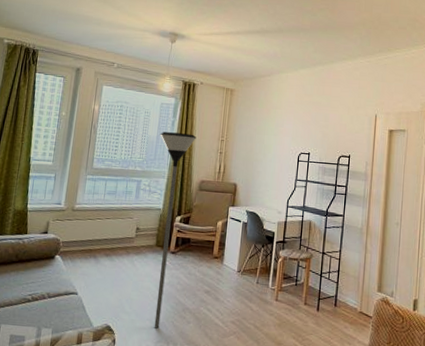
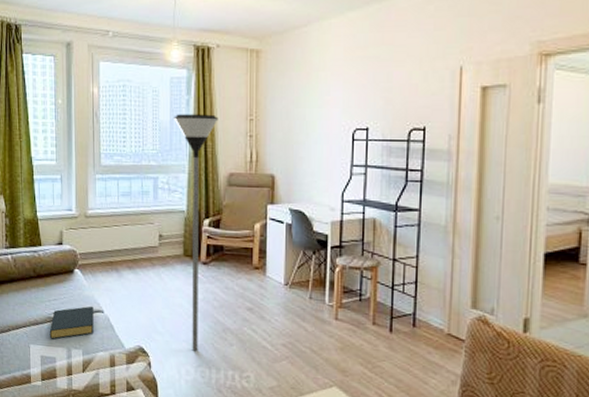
hardback book: none [22,288,69,319] -> present [49,306,94,339]

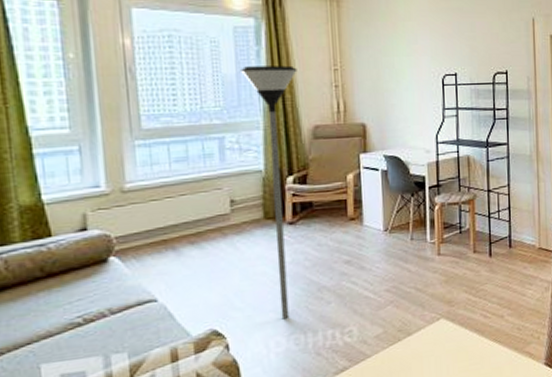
hardback book: present [49,306,94,339] -> none [72,296,144,350]

